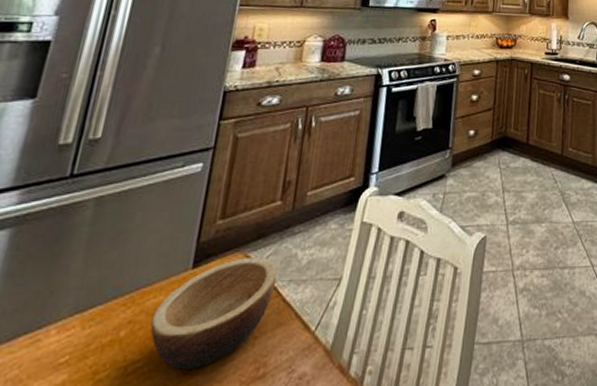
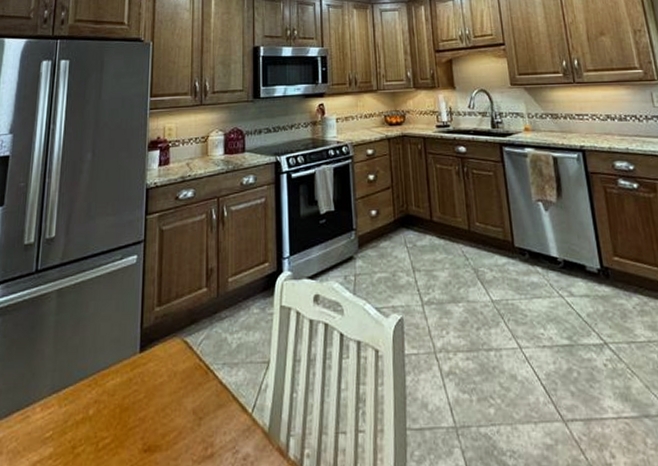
bowl: present [150,257,277,370] -> none [112,342,212,447]

